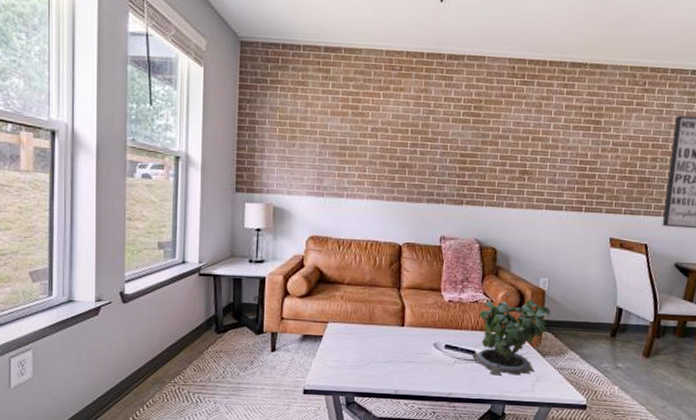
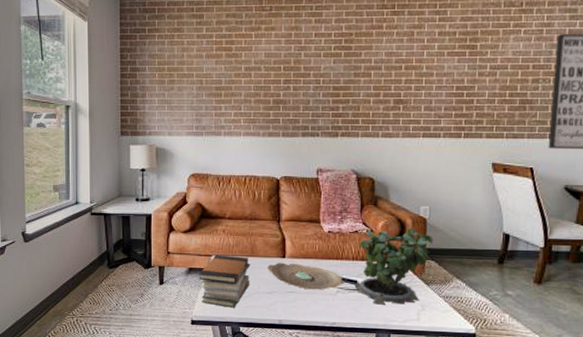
book stack: none [313,321,368,377] -> present [199,254,251,308]
decorative bowl: none [386,331,462,360] -> present [268,262,344,290]

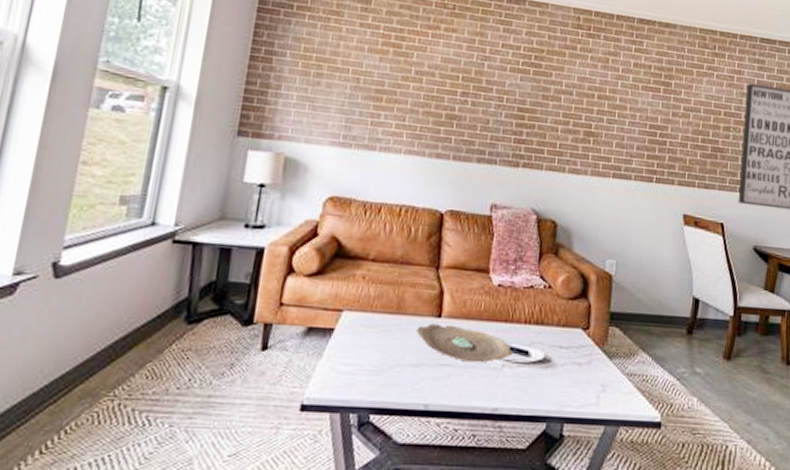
book stack: present [199,254,251,308] -> none [319,309,395,387]
potted plant: present [354,222,433,305] -> none [524,276,619,384]

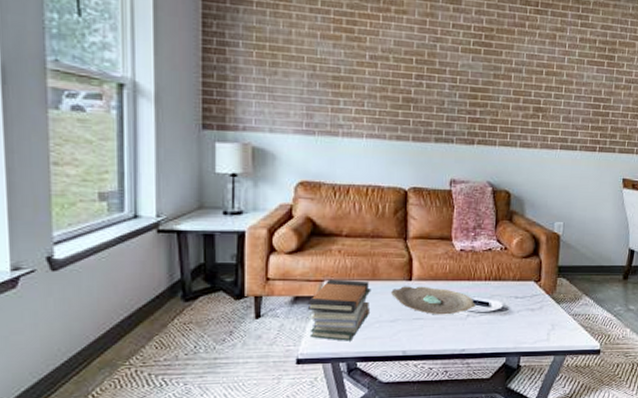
book stack: none [319,309,395,387] -> present [307,279,371,341]

